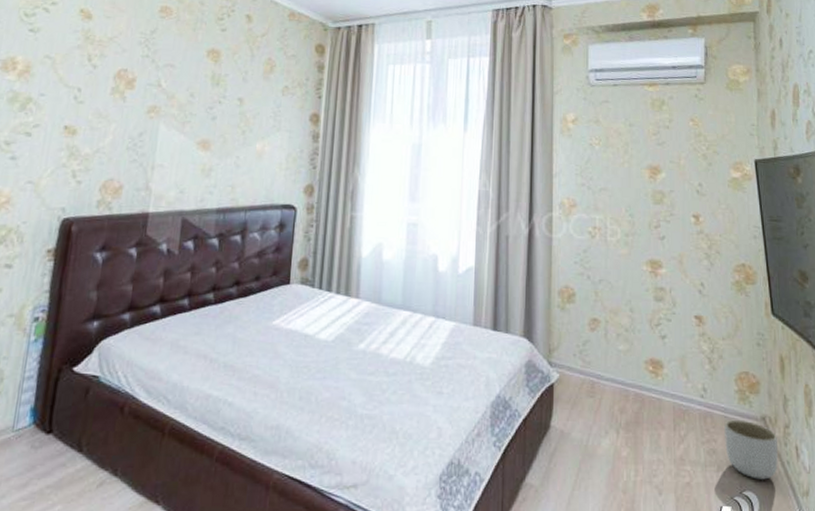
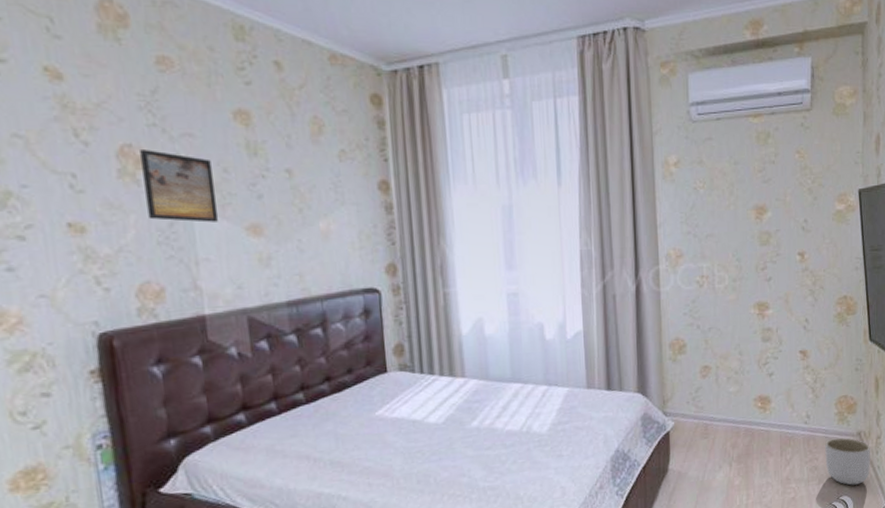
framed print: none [125,74,182,136] -> present [140,150,219,223]

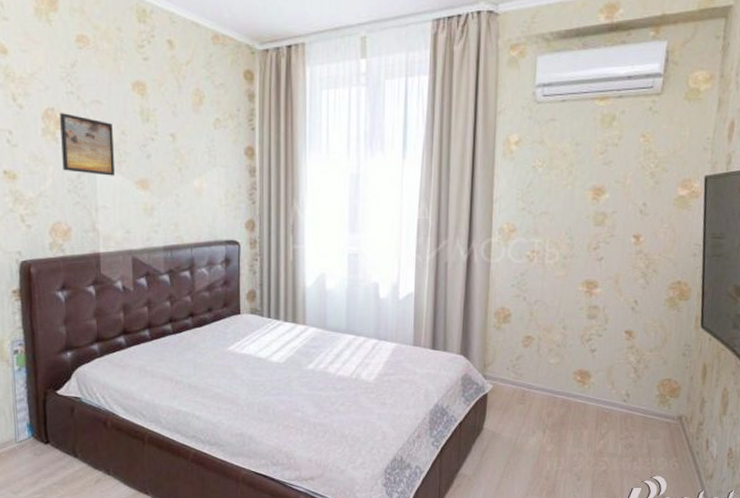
planter: present [824,438,870,486] -> none [641,419,691,467]

